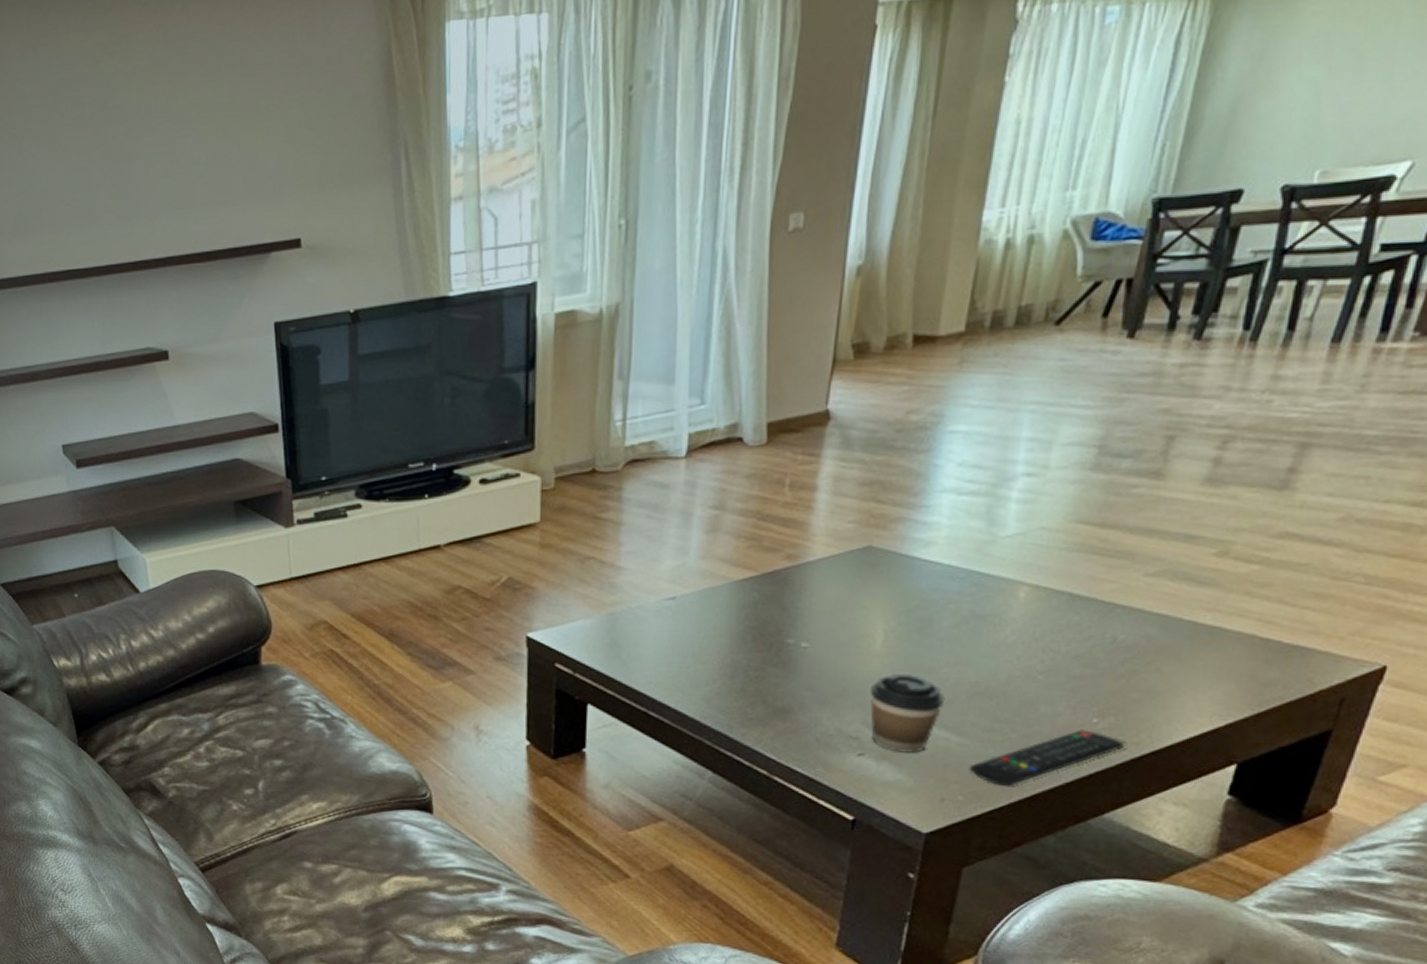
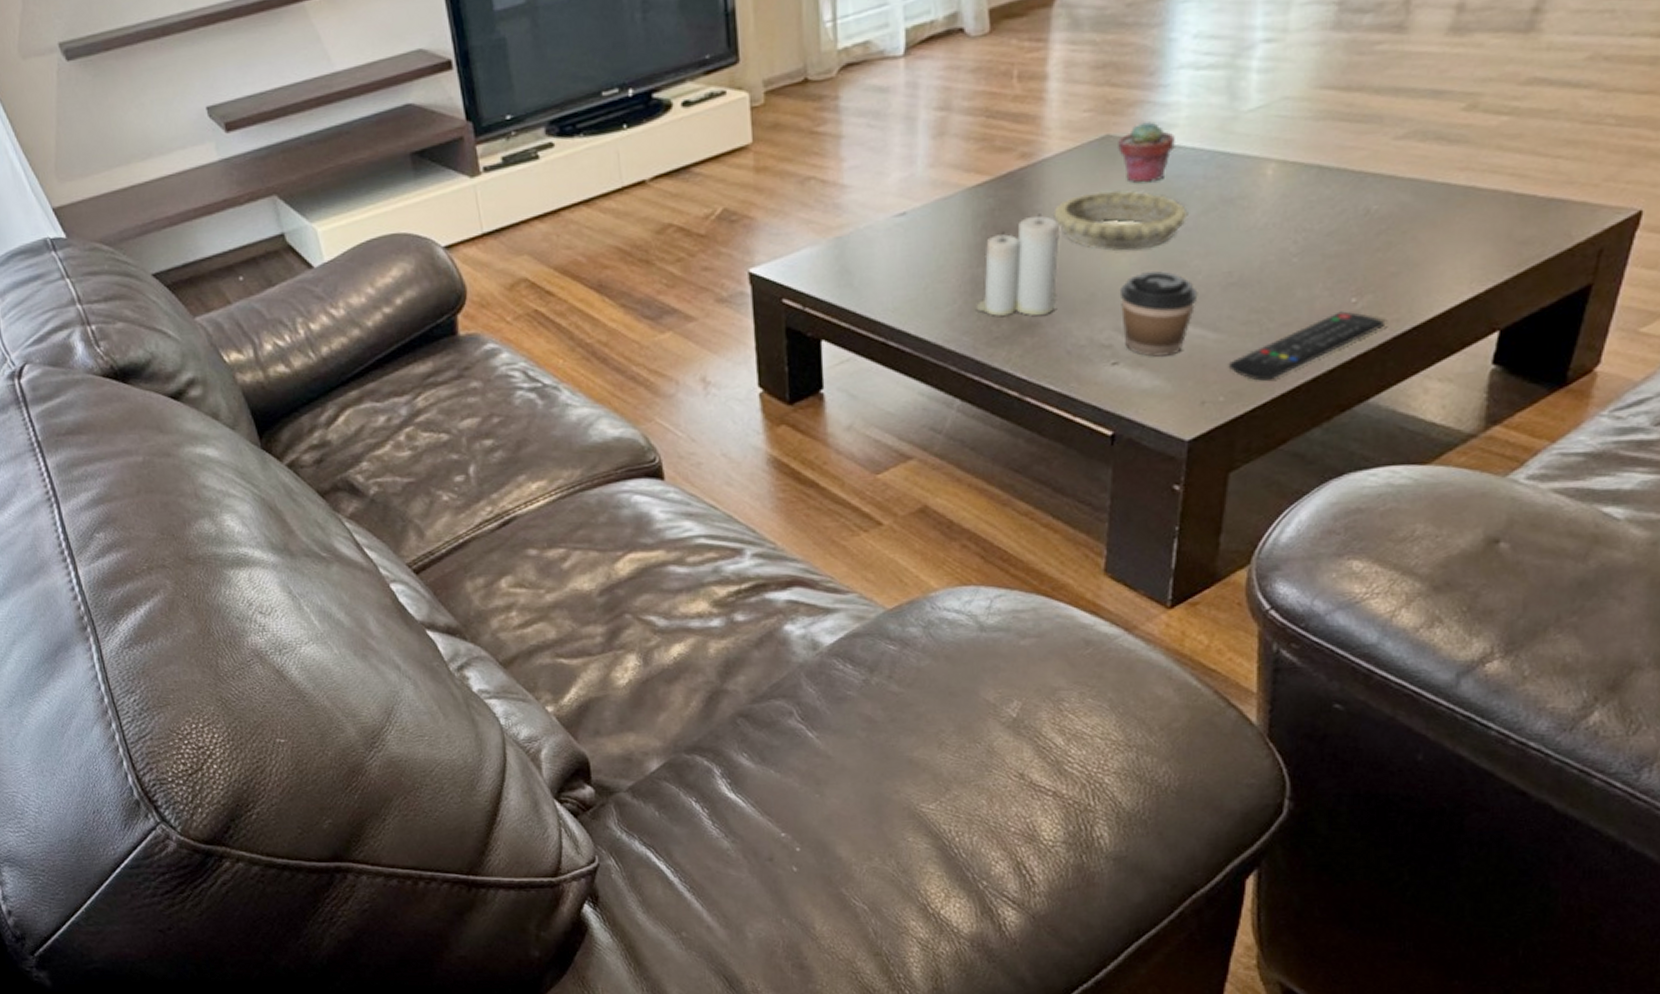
candle: none [733,610,819,704] -> present [976,213,1061,316]
decorative bowl: none [813,597,941,653] -> present [1053,190,1188,251]
potted succulent: none [877,538,933,593] -> present [1116,121,1175,183]

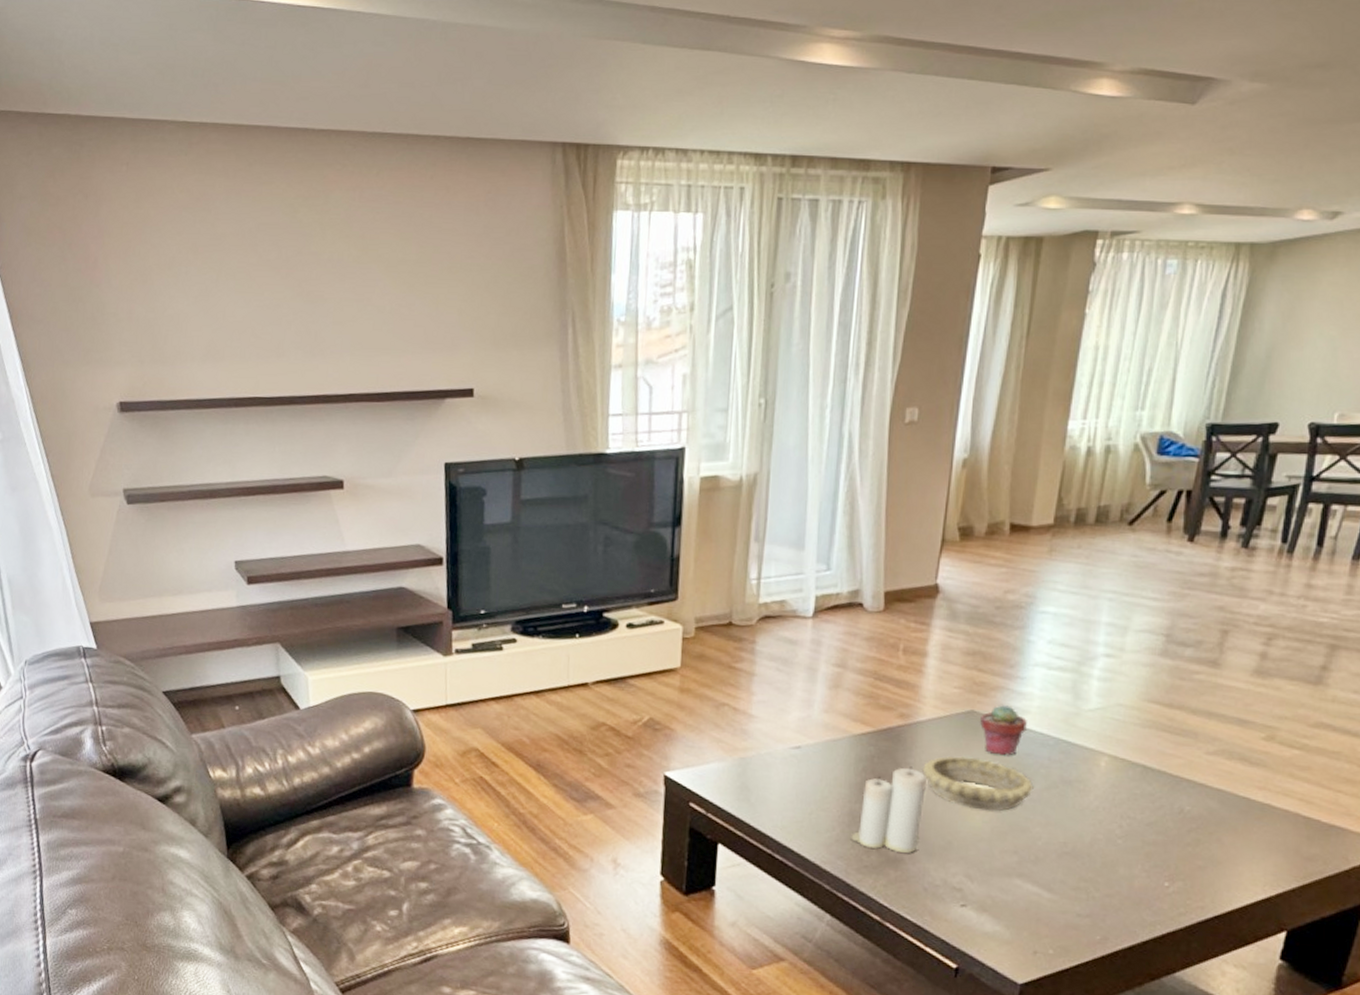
coffee cup: present [1119,271,1198,357] -> none [972,830,1037,907]
remote control: present [1228,311,1384,381] -> none [1058,892,1191,942]

